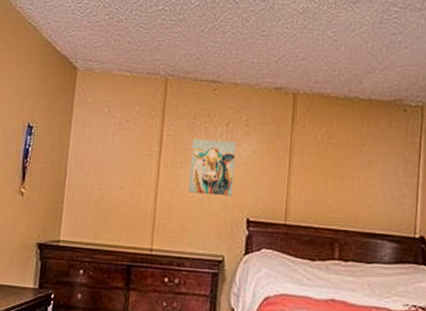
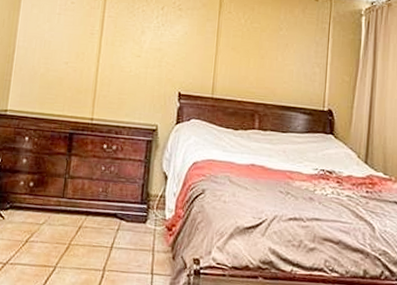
wall art: present [188,139,236,196] -> none [127,20,170,72]

